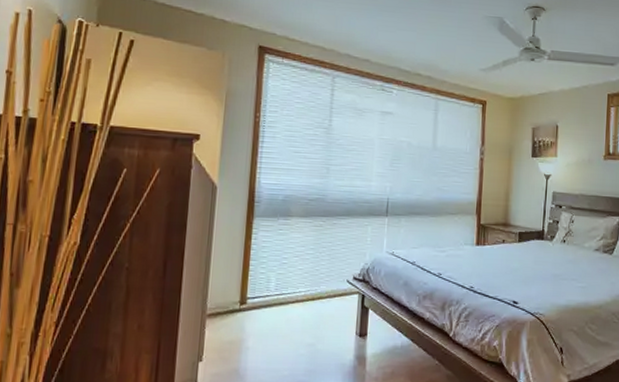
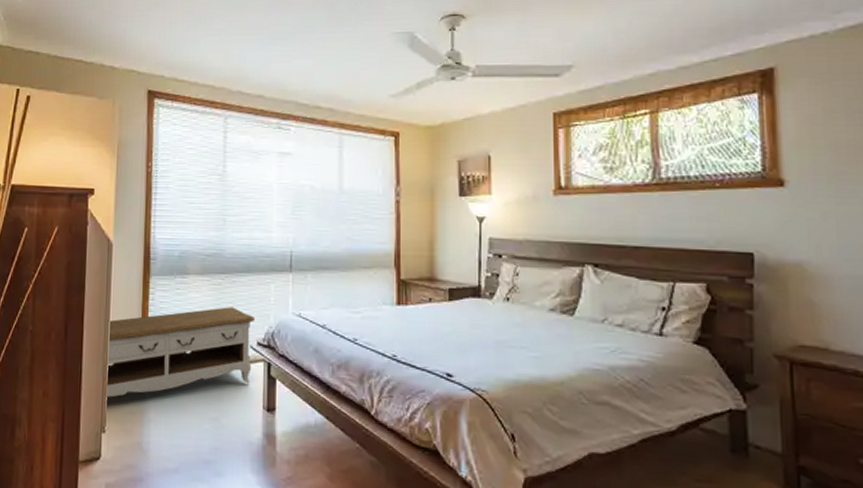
storage bench: none [203,246,352,329] -> present [105,307,255,398]

